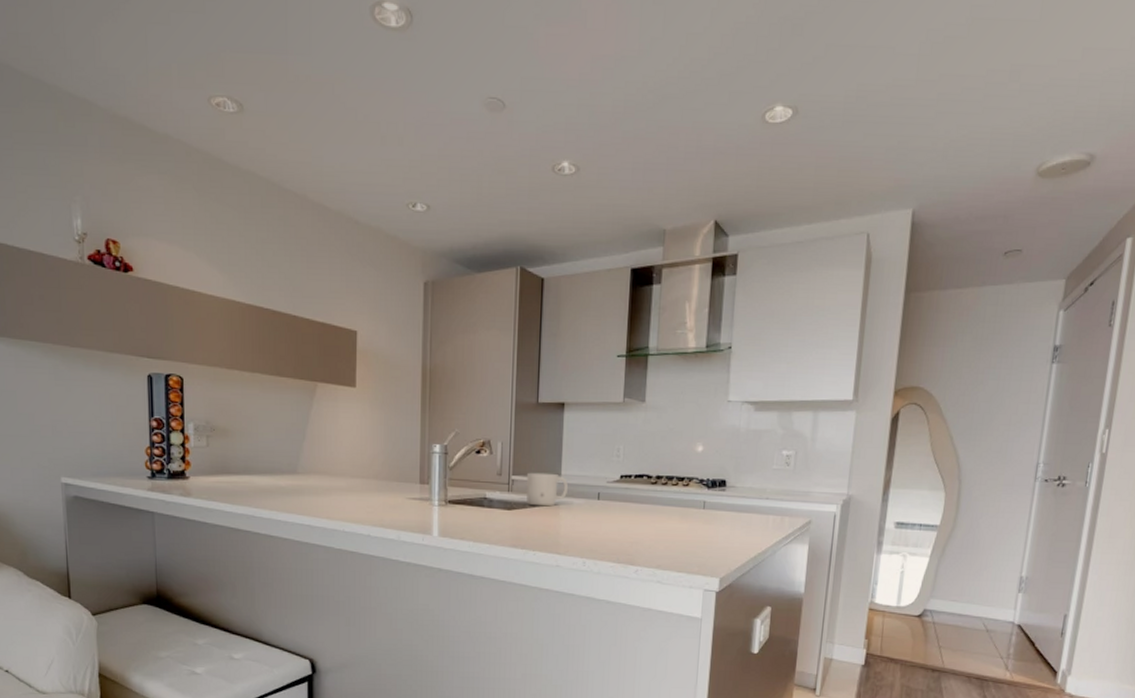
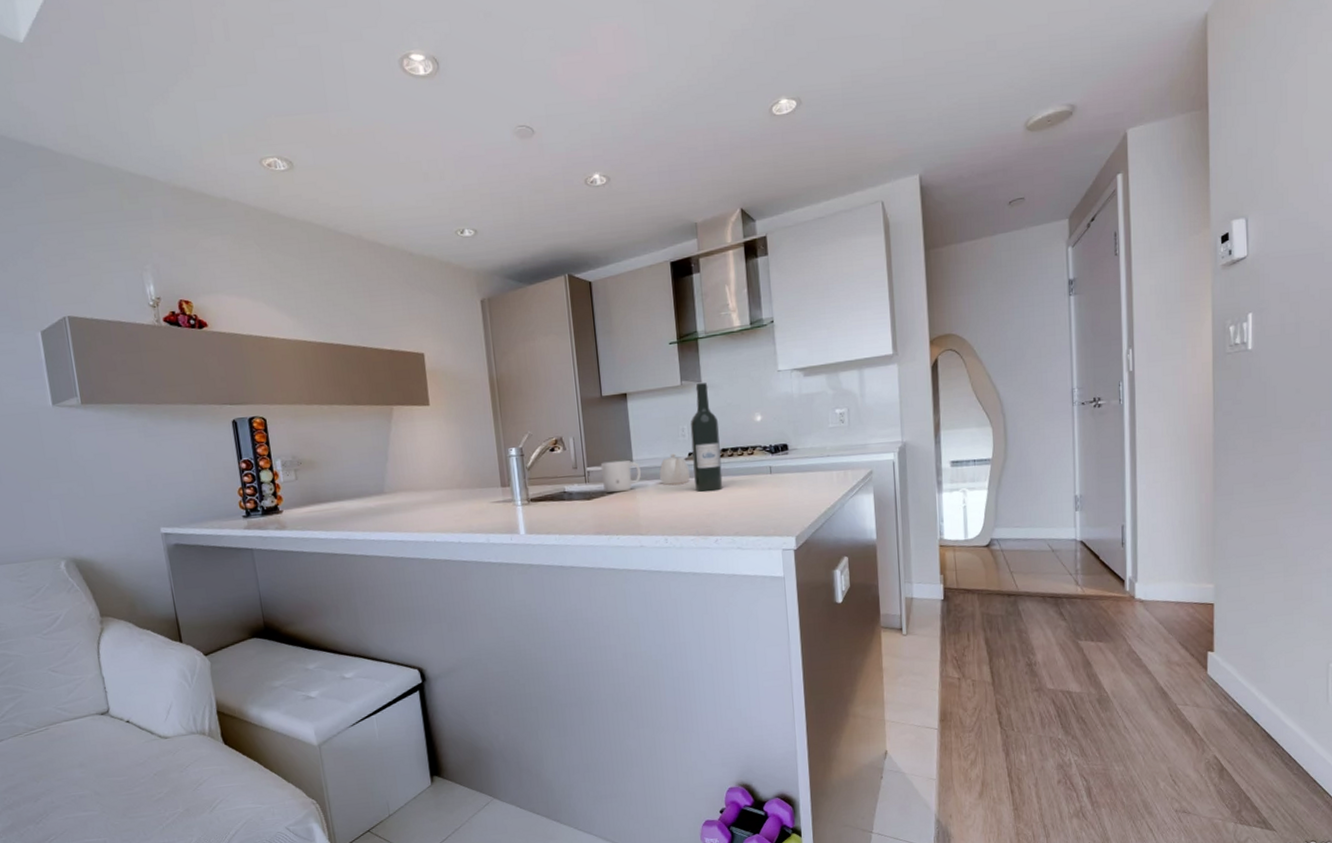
teapot: none [586,473,620,508] -> present [659,453,691,486]
wine bottle: none [621,403,658,520] -> present [690,383,723,493]

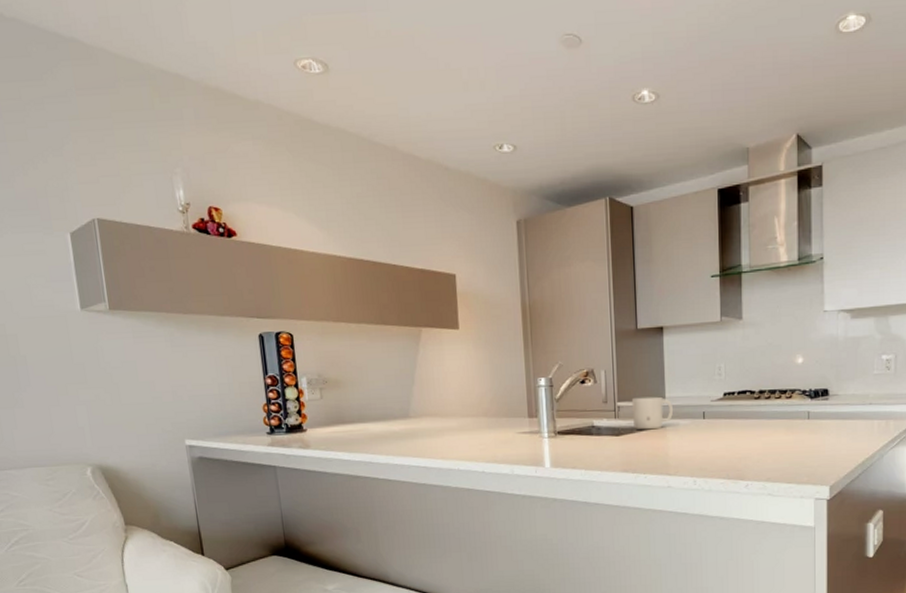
teapot: present [659,453,691,486] -> none [691,392,724,426]
wine bottle: present [690,383,723,493] -> none [727,320,758,435]

